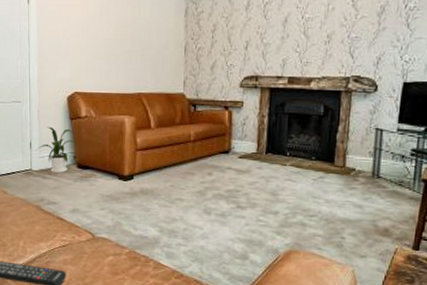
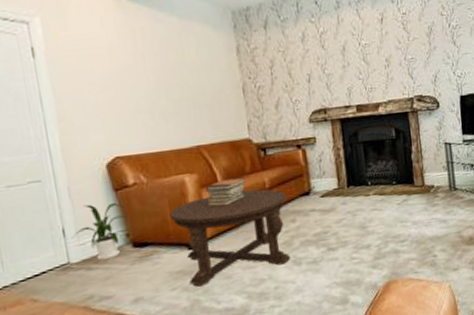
coffee table: none [109,138,208,212] -> present [170,189,290,287]
book stack: none [139,126,174,149] -> present [205,177,246,207]

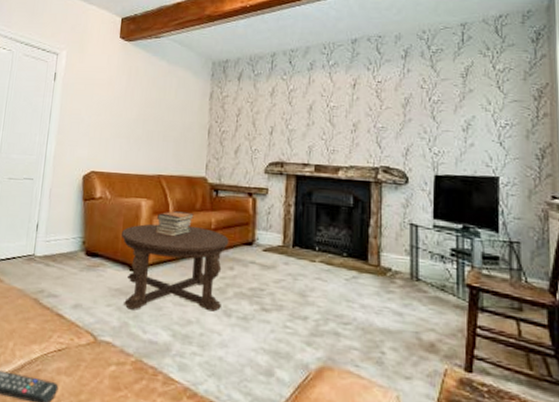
house plant: present [71,202,128,260] -> none [41,207,89,260]

